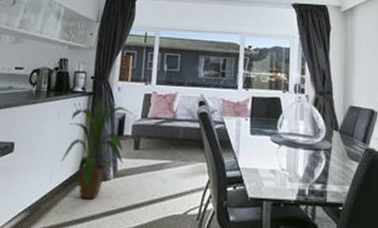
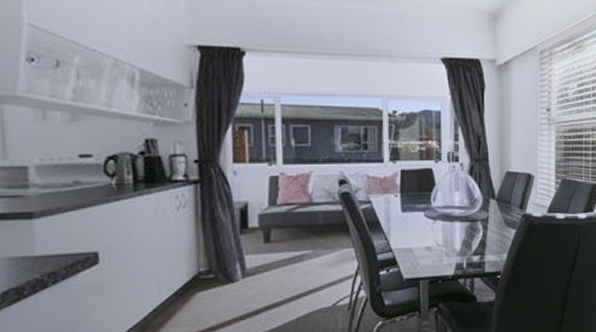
house plant: present [61,97,133,200] -> none [169,184,258,307]

